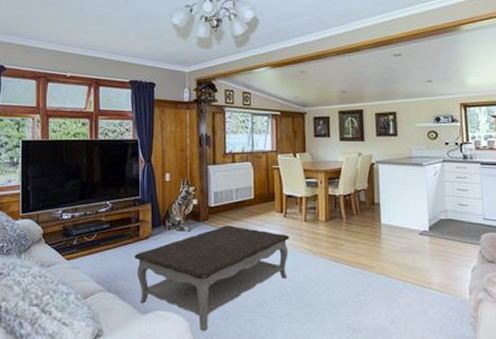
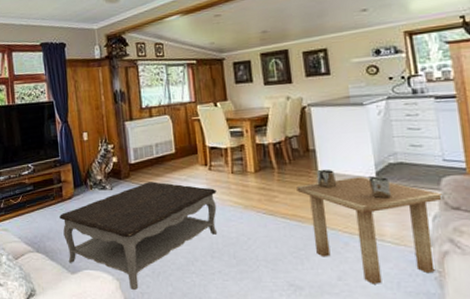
side table: none [361,221,482,328] -> present [296,169,444,284]

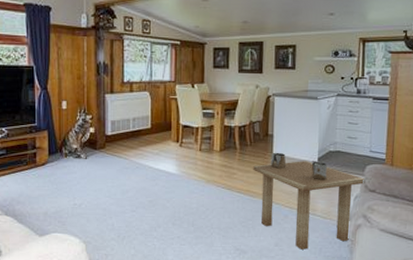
coffee table: present [60,181,218,291] -> none [32,153,184,253]

